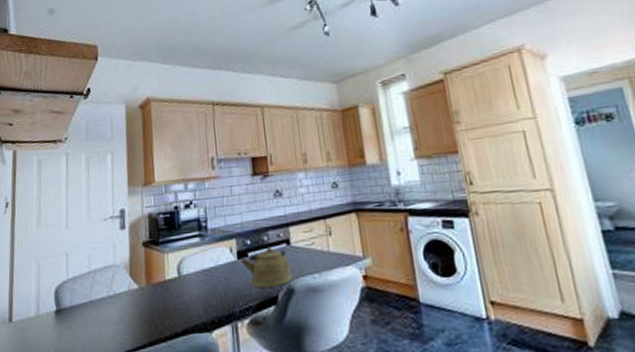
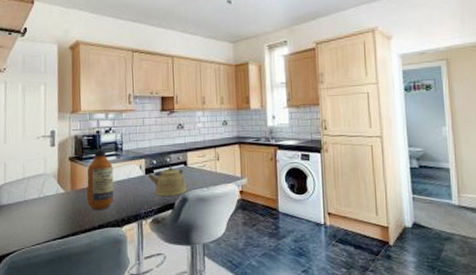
bottle: none [164,229,200,310] -> present [86,149,114,210]

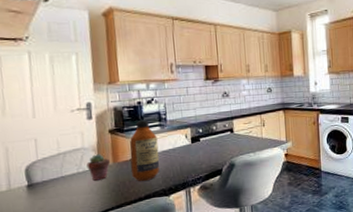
potted succulent: none [47,180,69,207] -> present [86,154,111,181]
kettle: present [148,166,187,196] -> none [194,134,234,164]

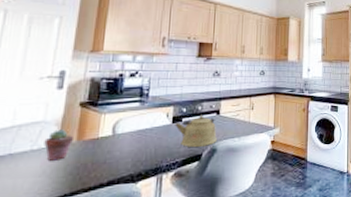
bottle: present [129,120,160,181] -> none [96,94,135,164]
kettle: none [194,134,234,164] -> present [175,115,217,147]

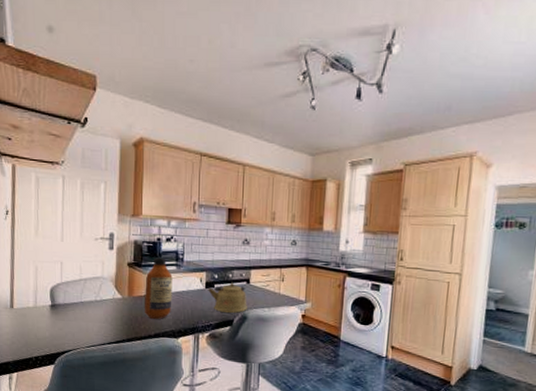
potted succulent: present [44,129,75,161] -> none [104,285,126,311]
bottle: none [96,94,135,164] -> present [144,257,173,319]

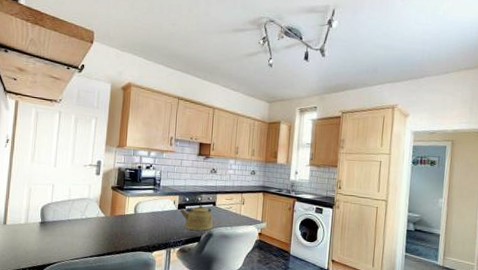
bottle: present [144,257,173,319] -> none [123,182,150,236]

